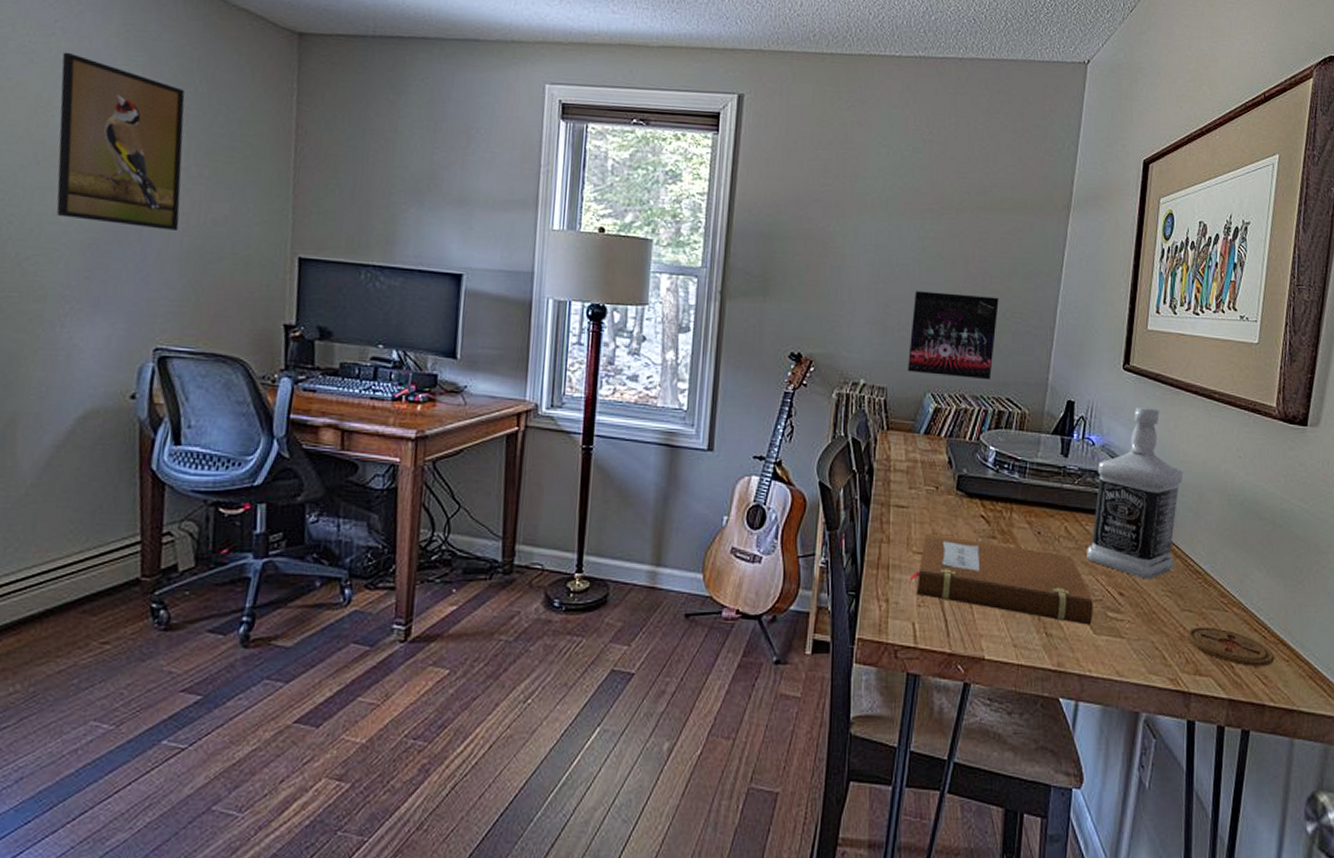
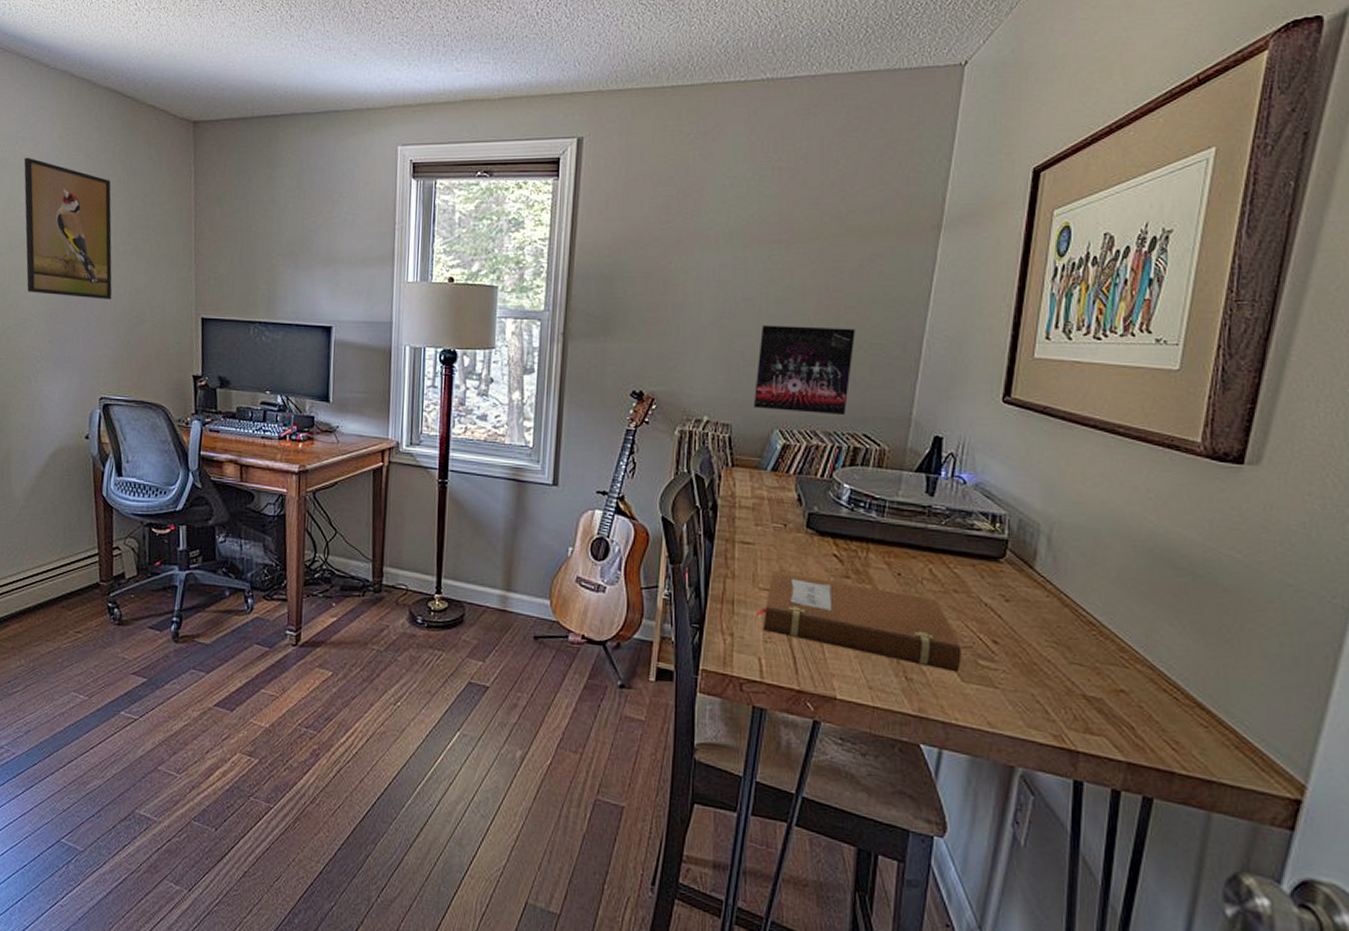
bottle: present [1087,408,1183,580] -> none [955,443,1076,629]
coaster: present [1187,627,1275,667] -> none [1076,682,1189,731]

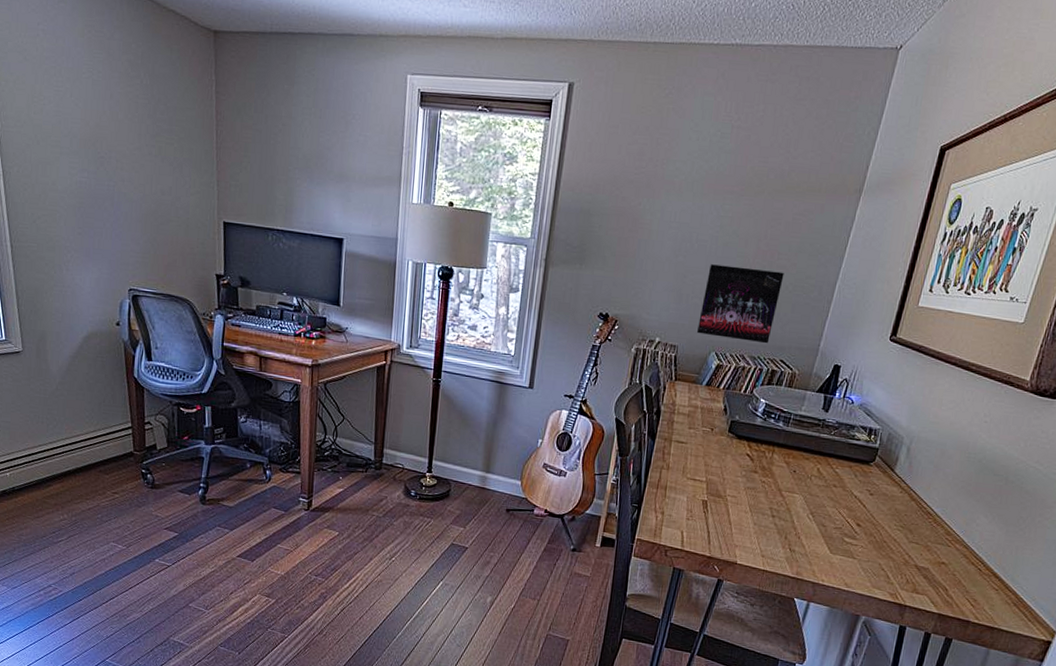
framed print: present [24,157,112,299] -> none [45,50,138,198]
notebook: present [755,571,962,672] -> none [681,465,834,546]

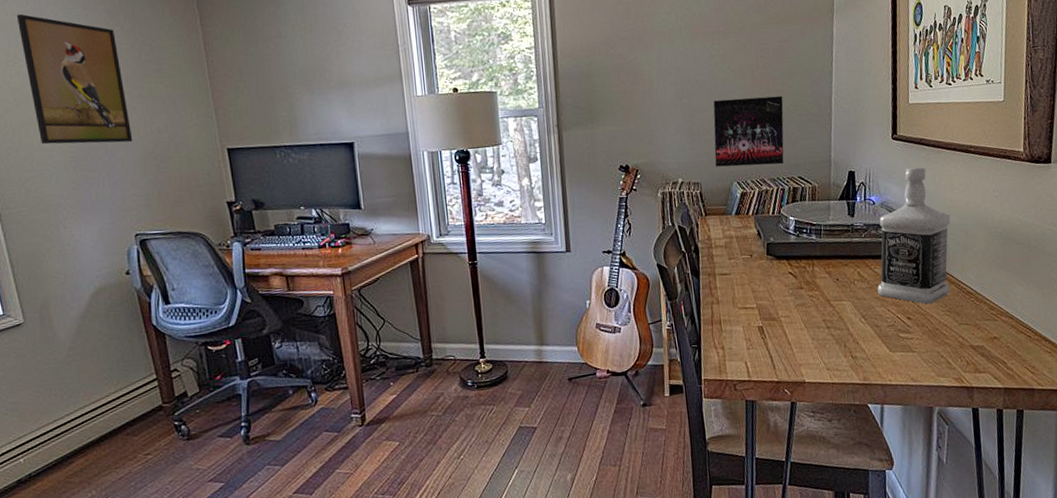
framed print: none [45,50,138,198] -> present [16,14,133,145]
bottle: none [833,374,931,516] -> present [877,167,951,304]

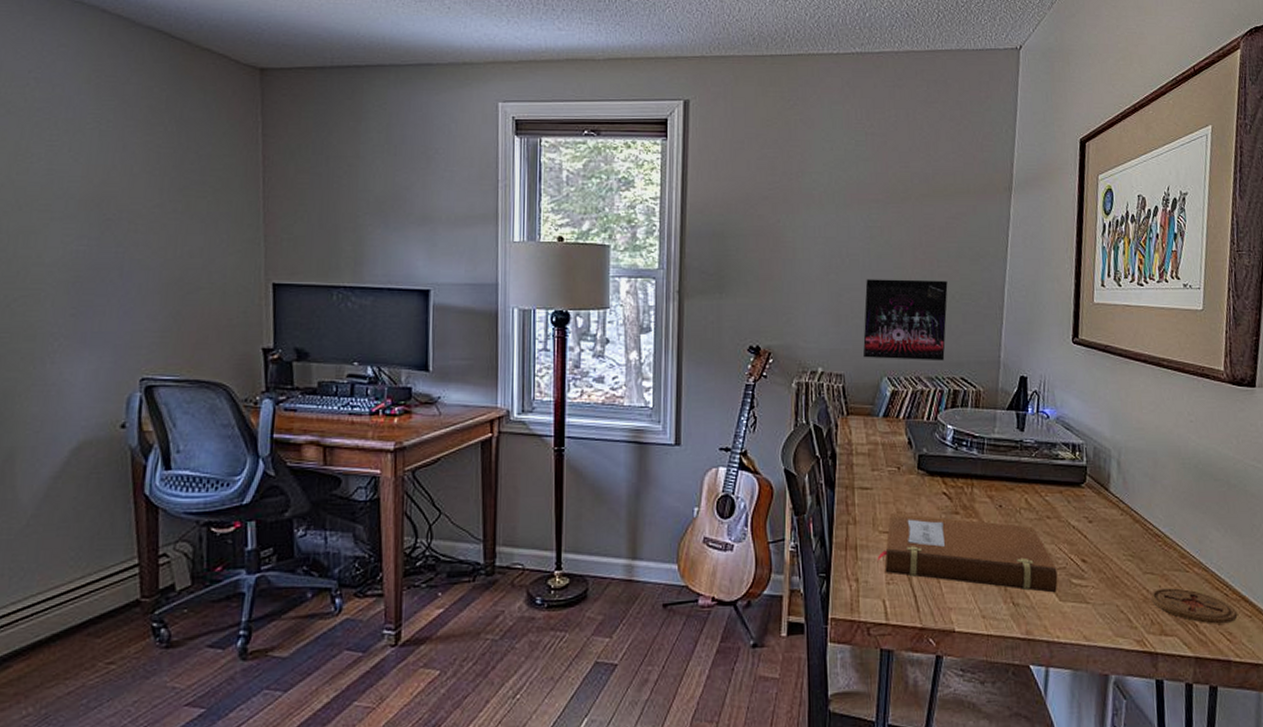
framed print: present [16,14,133,145] -> none [37,100,158,265]
notebook: none [738,292,888,346] -> present [877,513,1058,593]
bottle: present [877,167,951,304] -> none [1048,379,1138,545]
coaster: none [966,334,1039,361] -> present [1150,588,1238,624]

